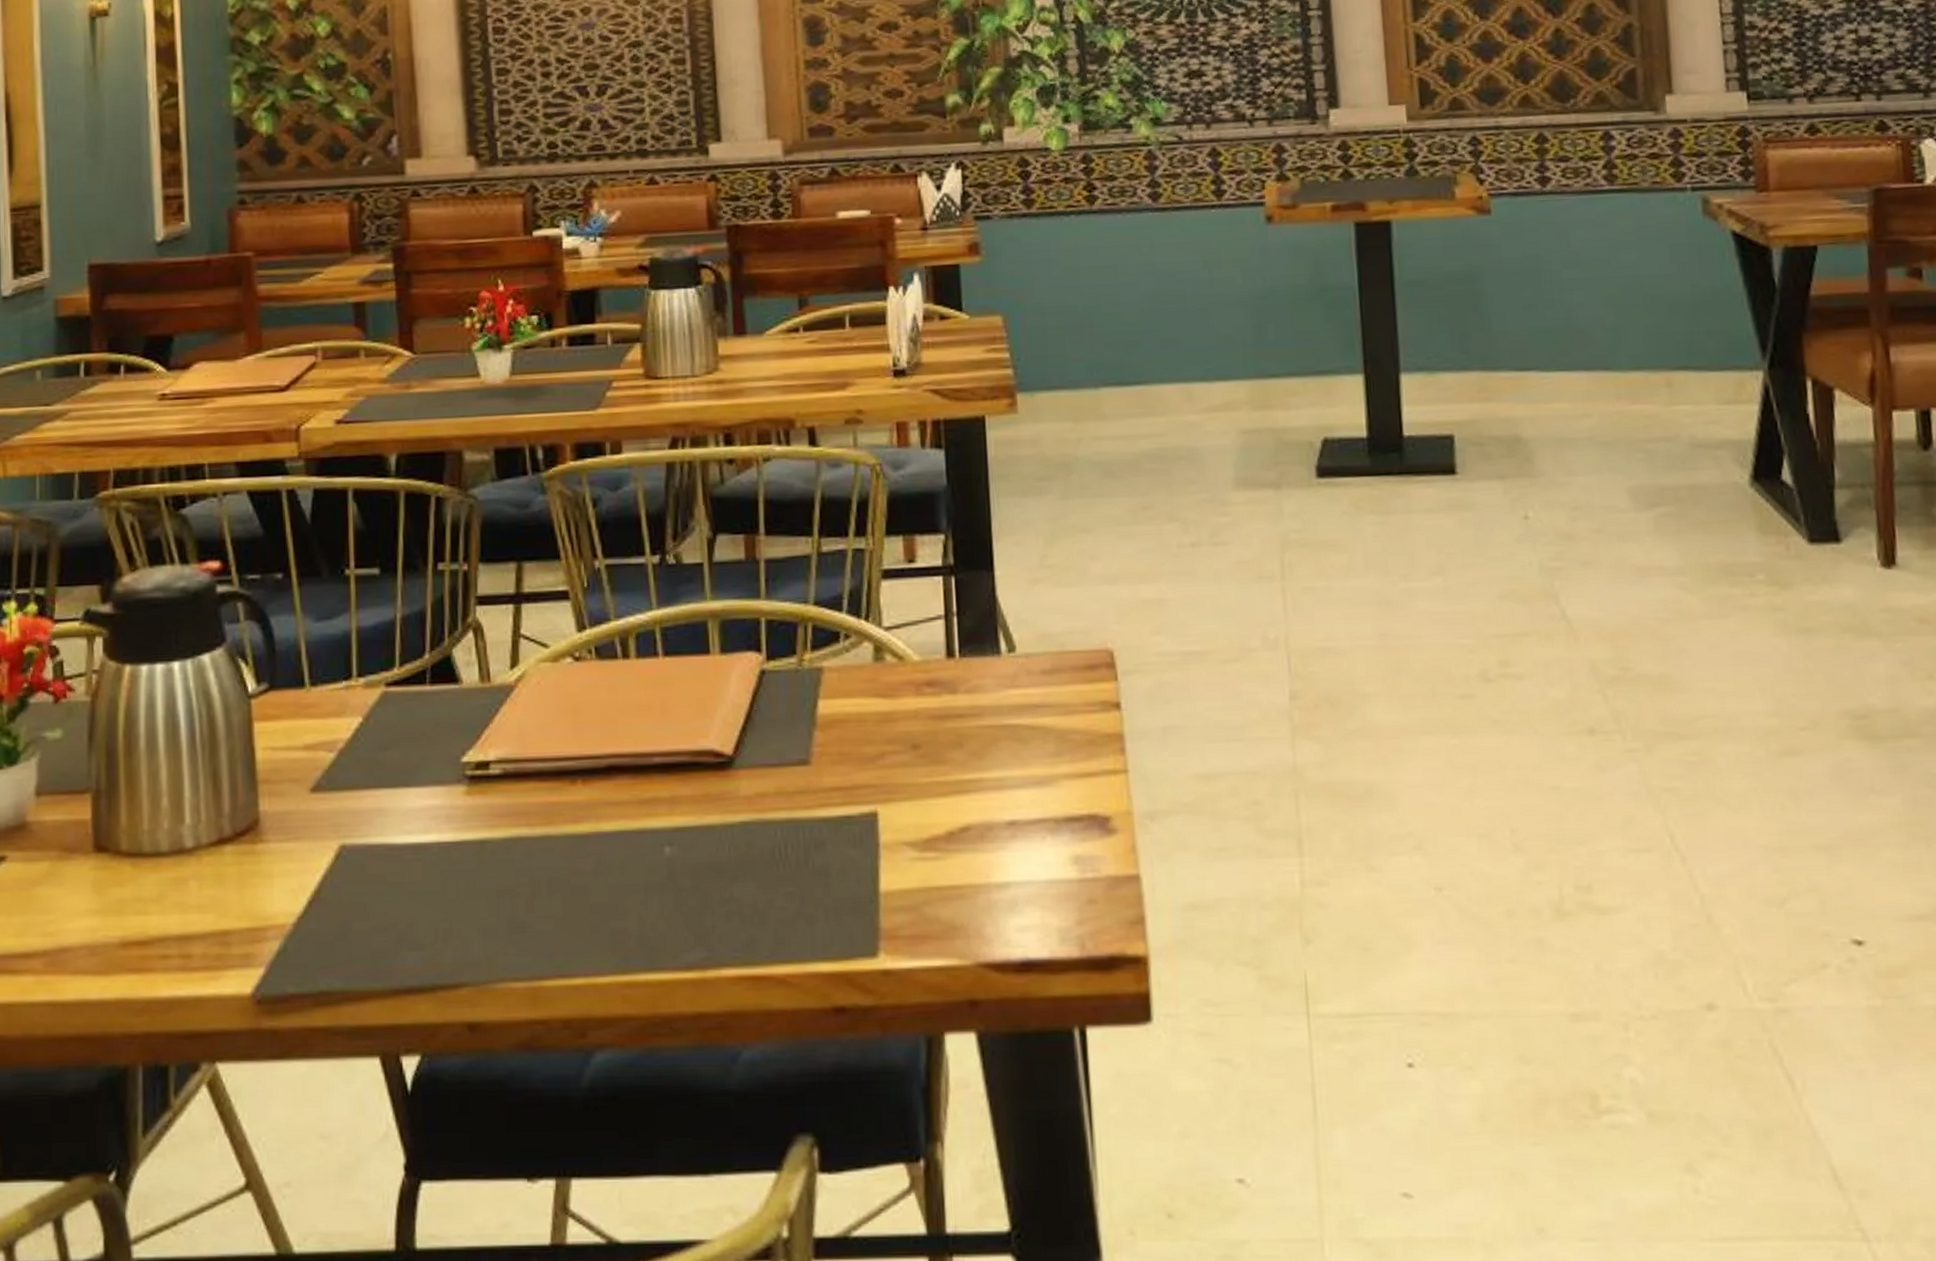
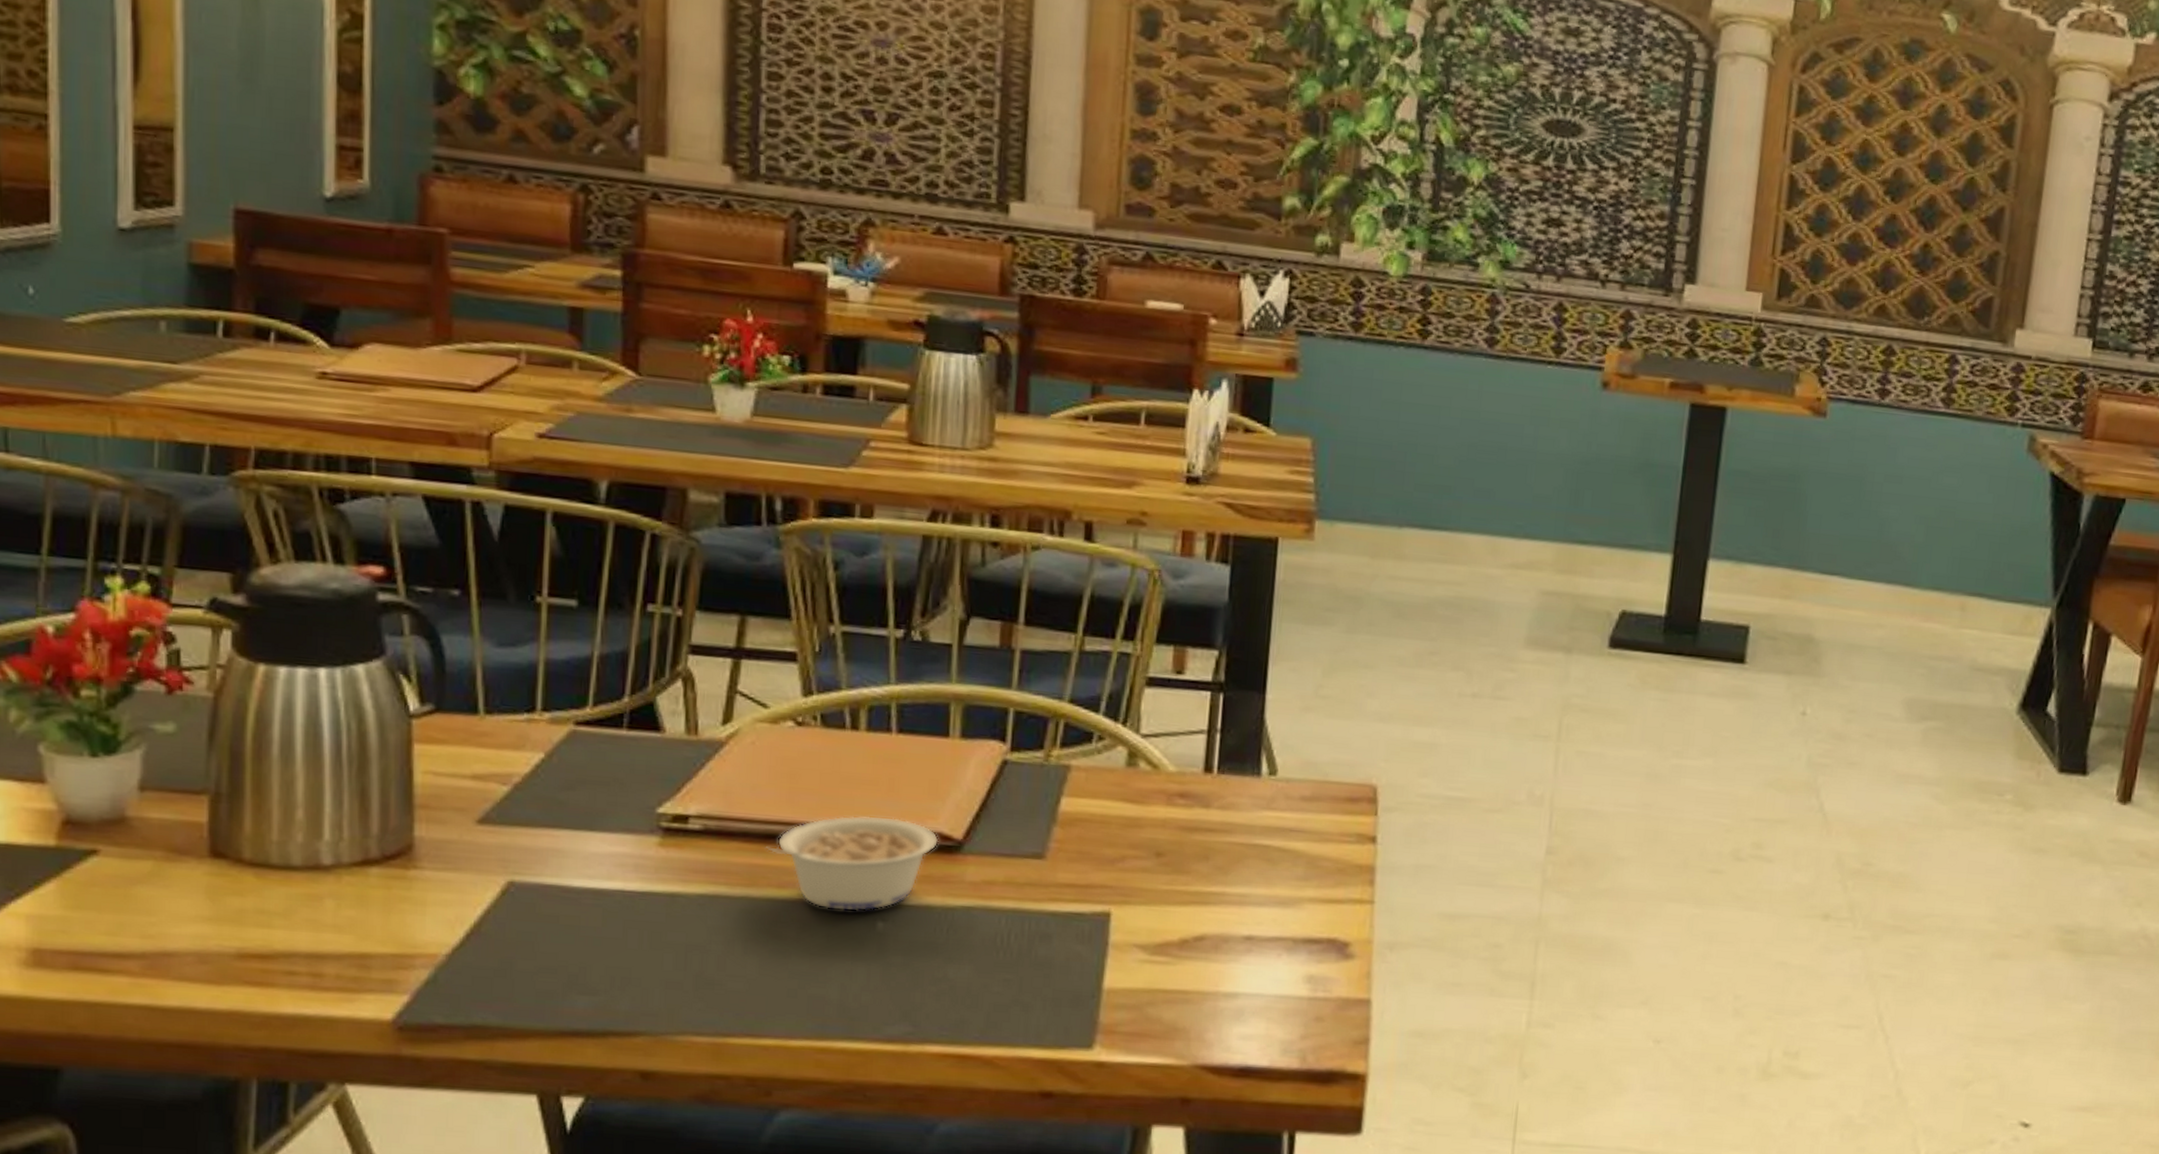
legume: none [558,740,712,840] -> present [765,815,939,912]

